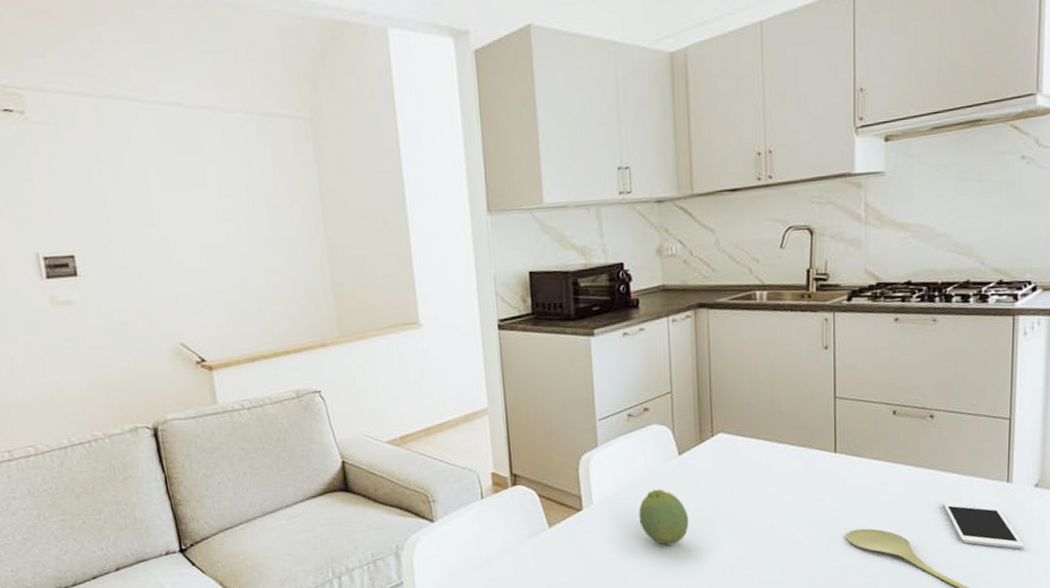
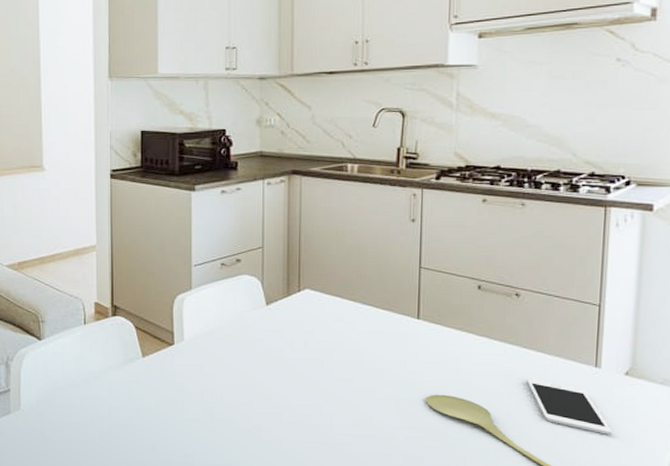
fruit: present [639,489,689,547] -> none [226,334,273,388]

